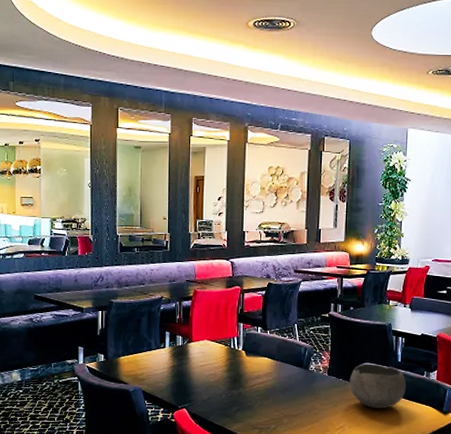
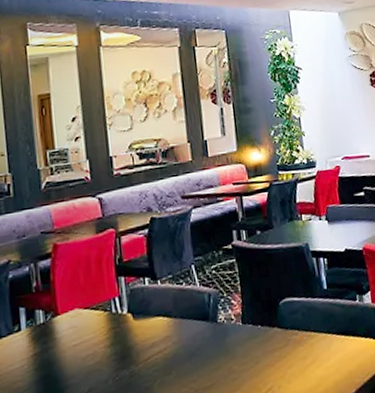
bowl: present [349,363,406,409] -> none [269,296,339,356]

